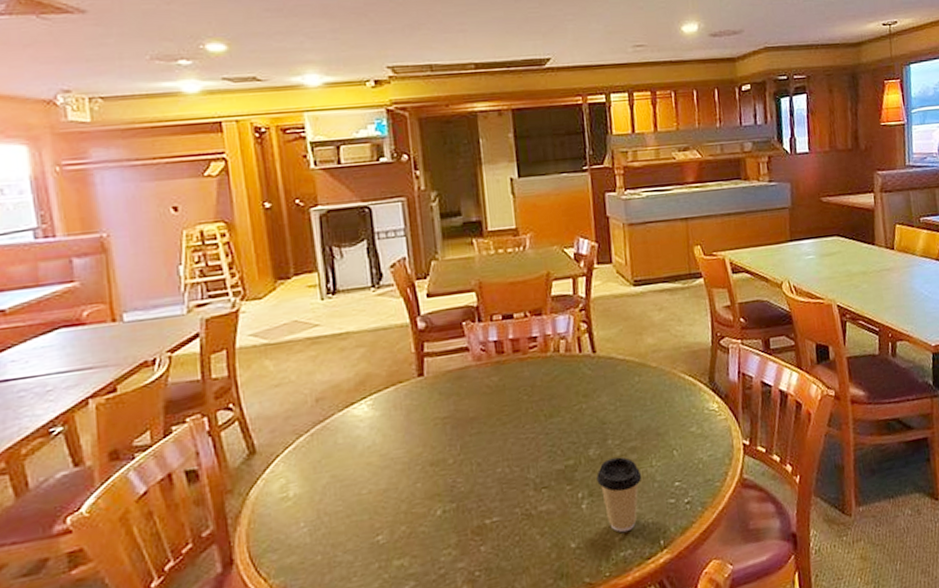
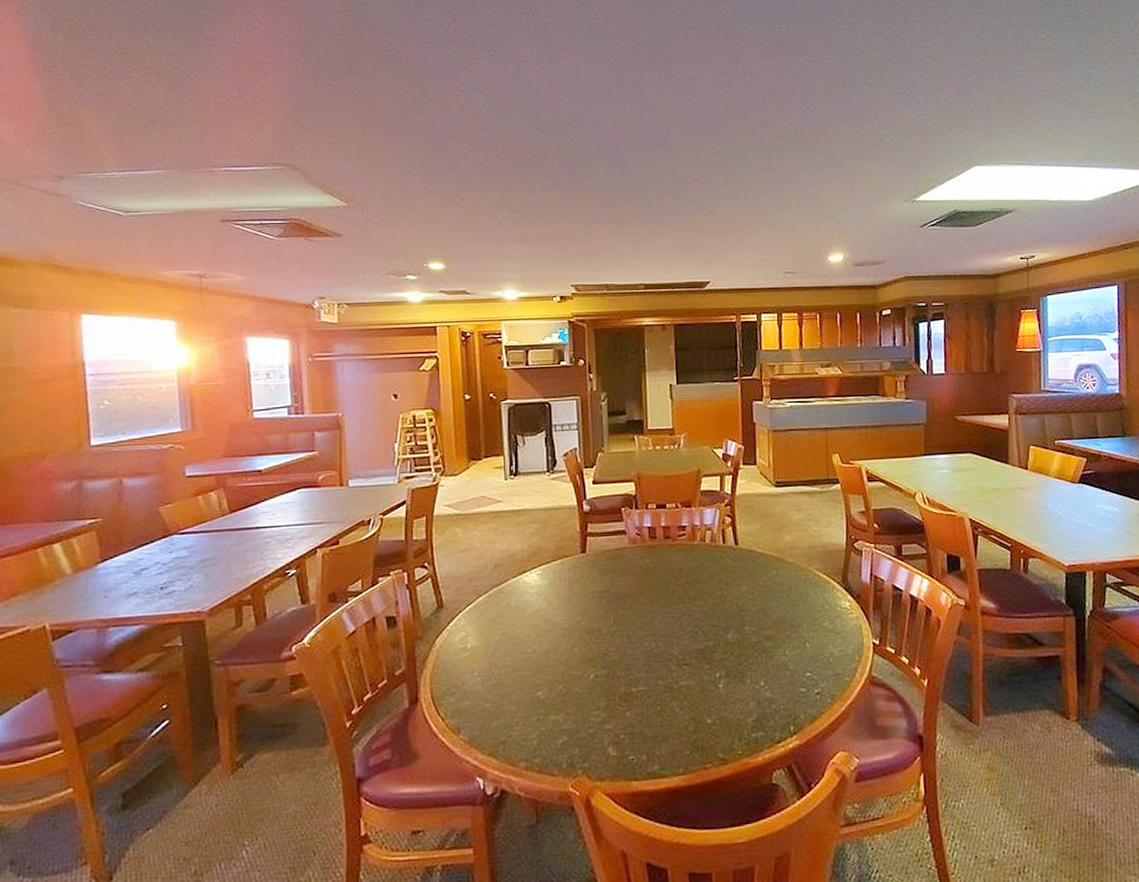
coffee cup: present [597,457,642,533] -> none [734,643,776,715]

